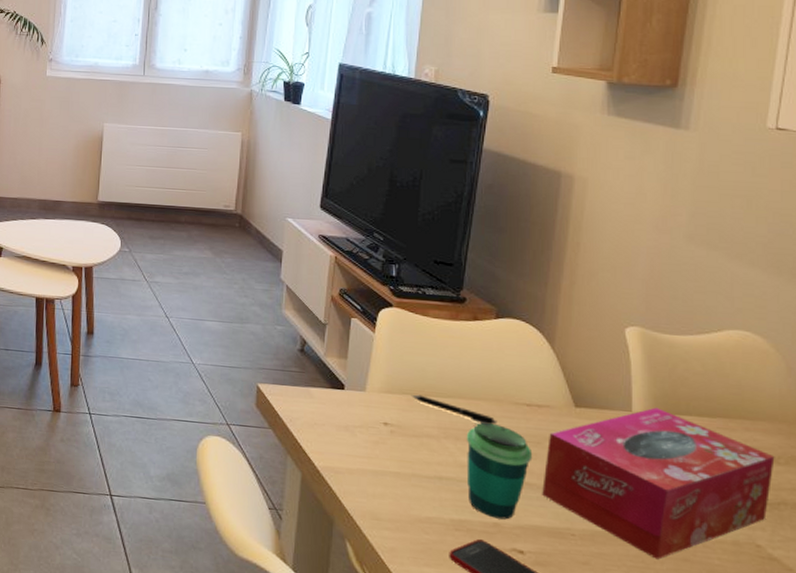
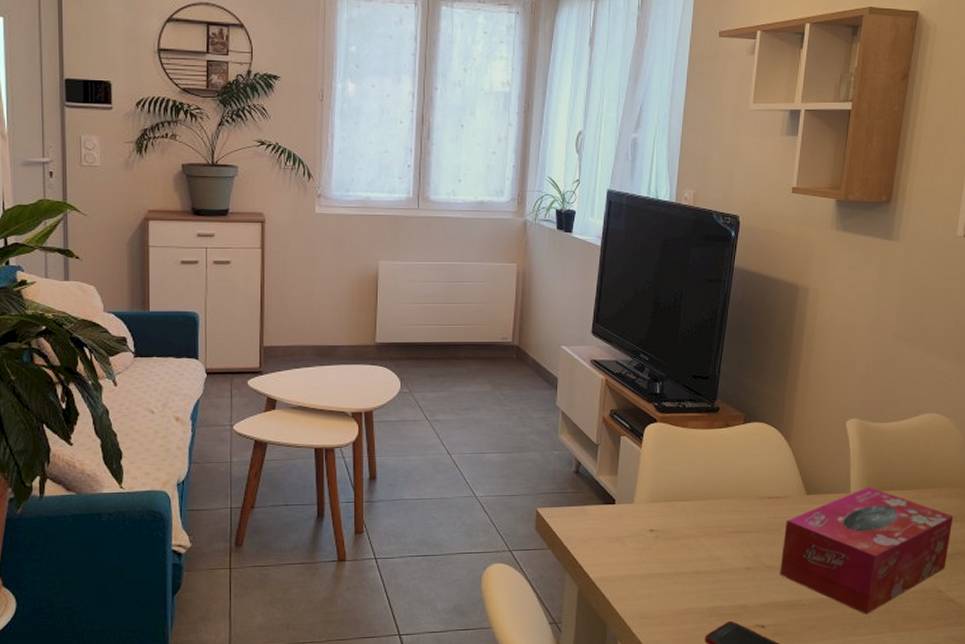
pen: present [411,394,497,425] -> none [673,500,745,519]
cup: present [466,422,533,520] -> none [719,517,773,601]

